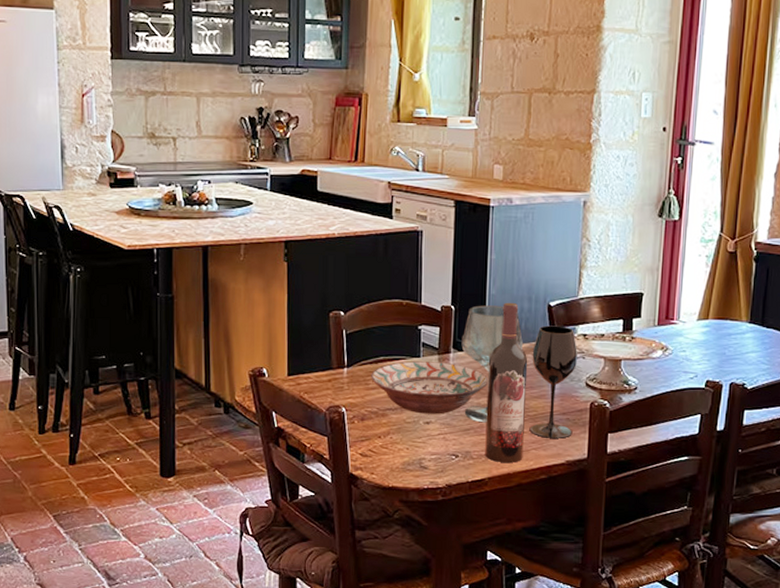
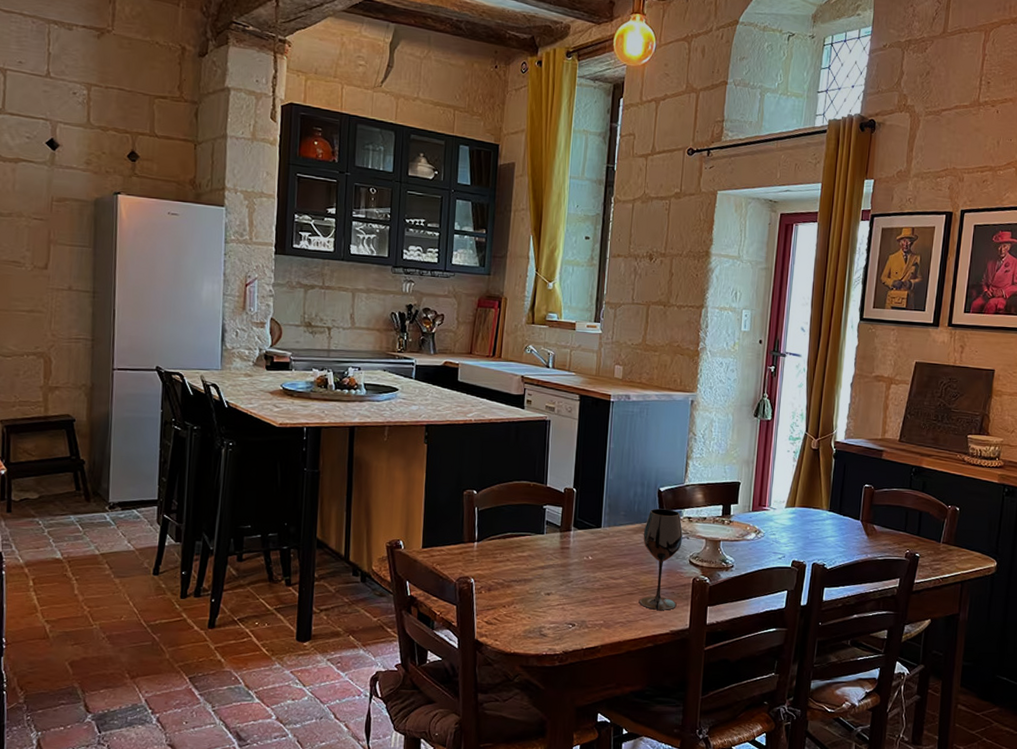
decorative bowl: present [371,361,489,414] -> none [499,537,604,587]
wine glass: present [461,305,524,423] -> none [581,488,636,595]
wine bottle: present [485,302,528,462] -> none [599,486,639,632]

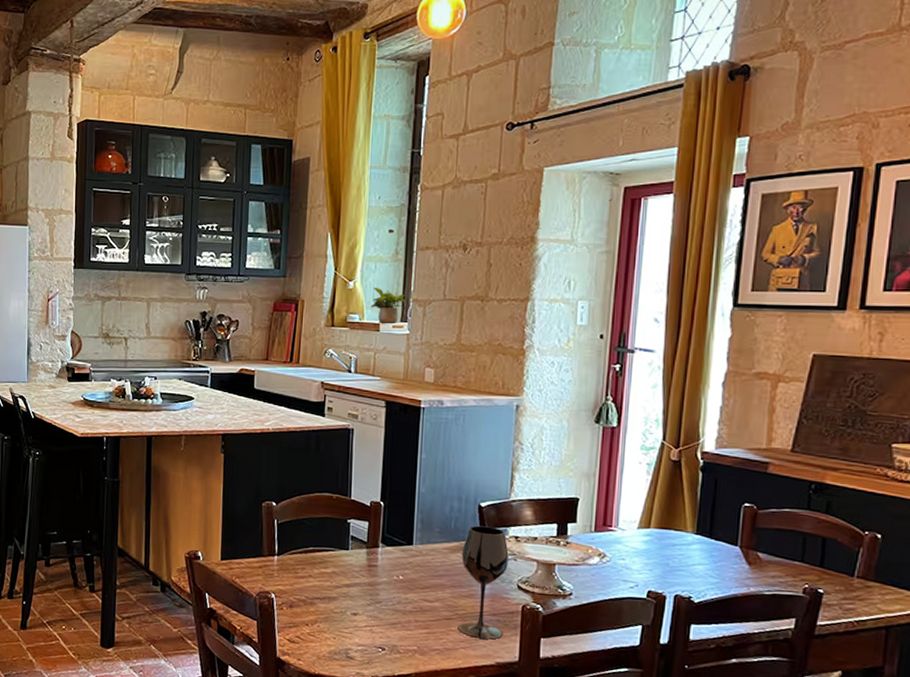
potted plant: none [568,288,599,324] -> present [370,287,406,324]

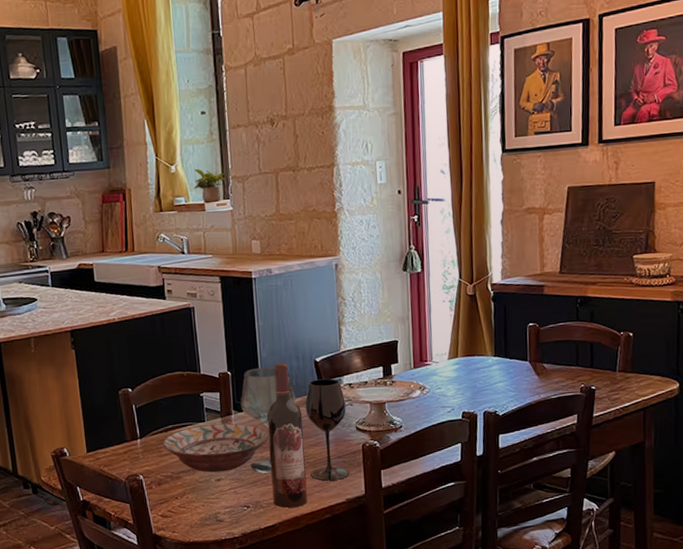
decorative bowl: none [300,553,417,607] -> present [162,423,269,473]
wine glass: none [390,502,453,619] -> present [240,366,297,474]
wine bottle: none [412,501,457,660] -> present [266,362,308,508]

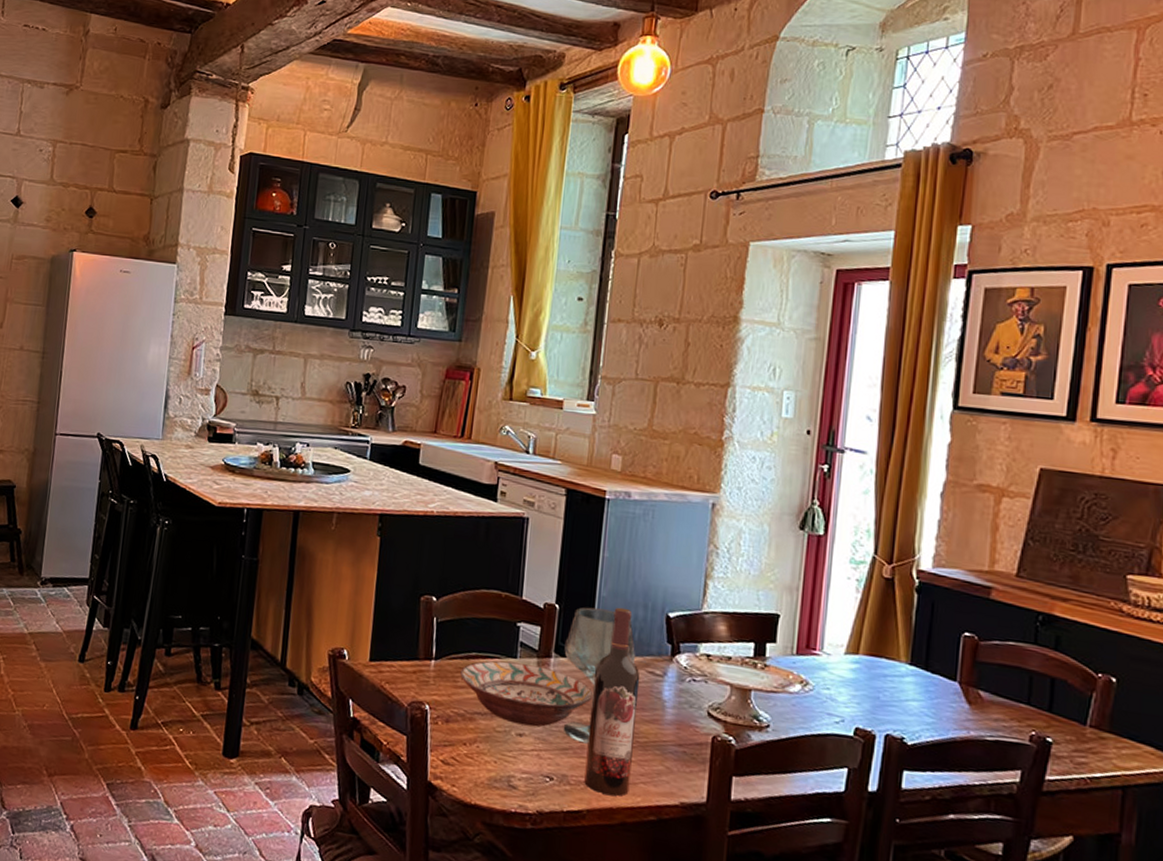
potted plant: present [194,168,226,204] -> none [554,359,593,403]
wineglass: present [305,378,349,481] -> none [638,639,700,775]

